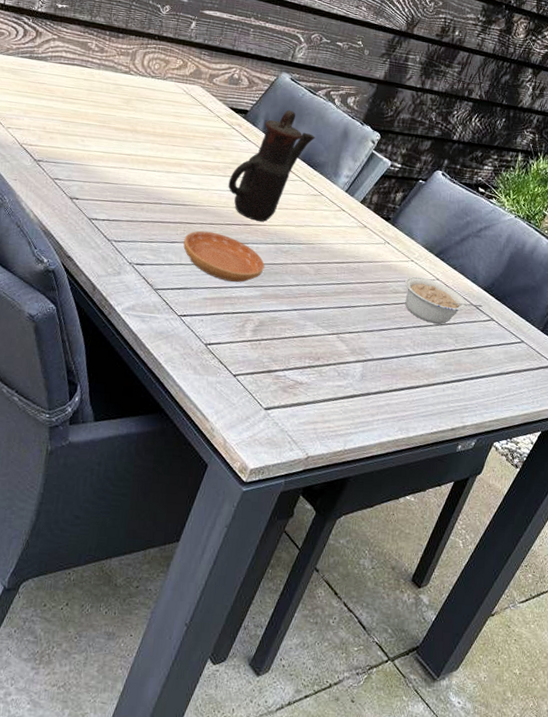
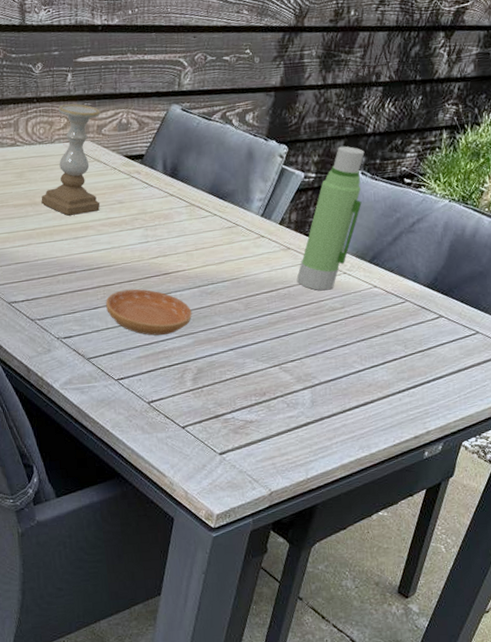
candle holder: none [142,47,216,152] -> present [41,103,101,216]
teapot: present [228,110,315,222] -> none [138,143,219,268]
water bottle: none [367,145,448,273] -> present [296,146,365,291]
legume: present [404,276,483,325] -> none [340,288,429,334]

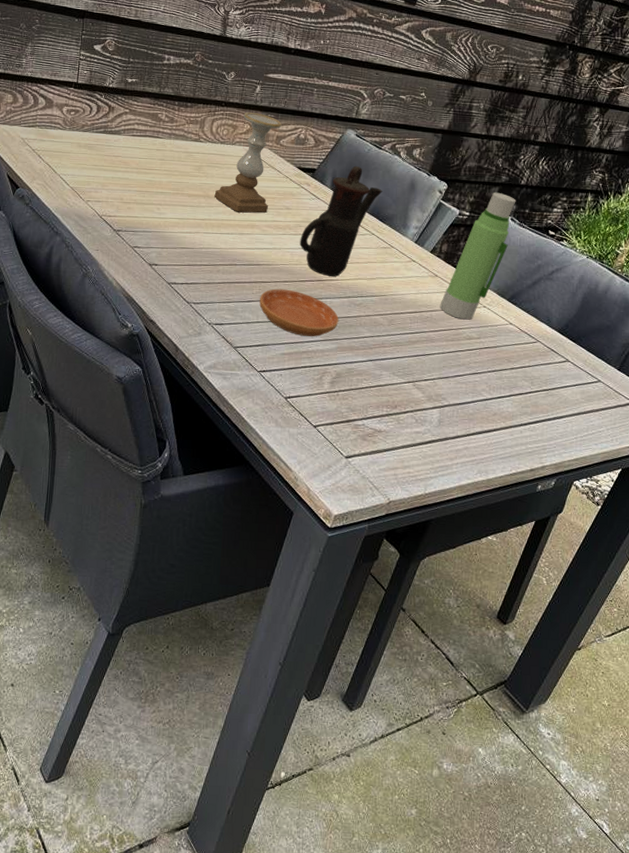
teapot: none [138,143,219,268] -> present [300,166,383,276]

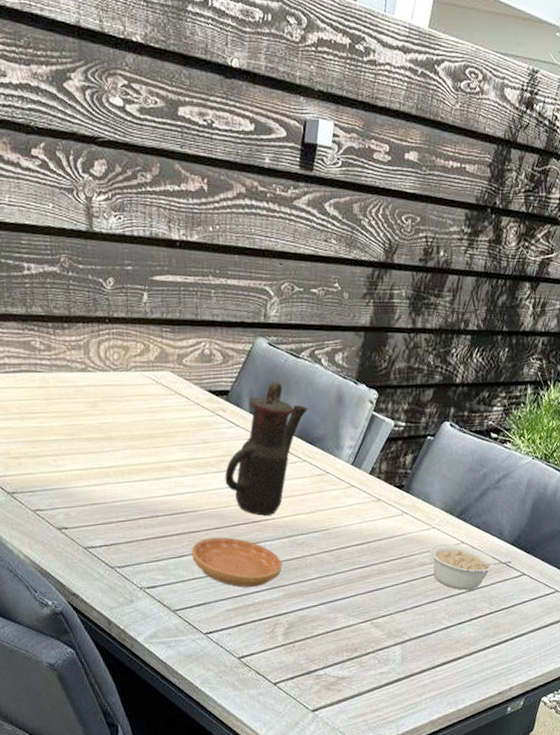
candle holder: present [214,112,282,213] -> none [117,327,183,454]
water bottle: present [440,192,516,320] -> none [387,395,453,545]
legume: none [477,322,558,368] -> present [429,543,513,591]

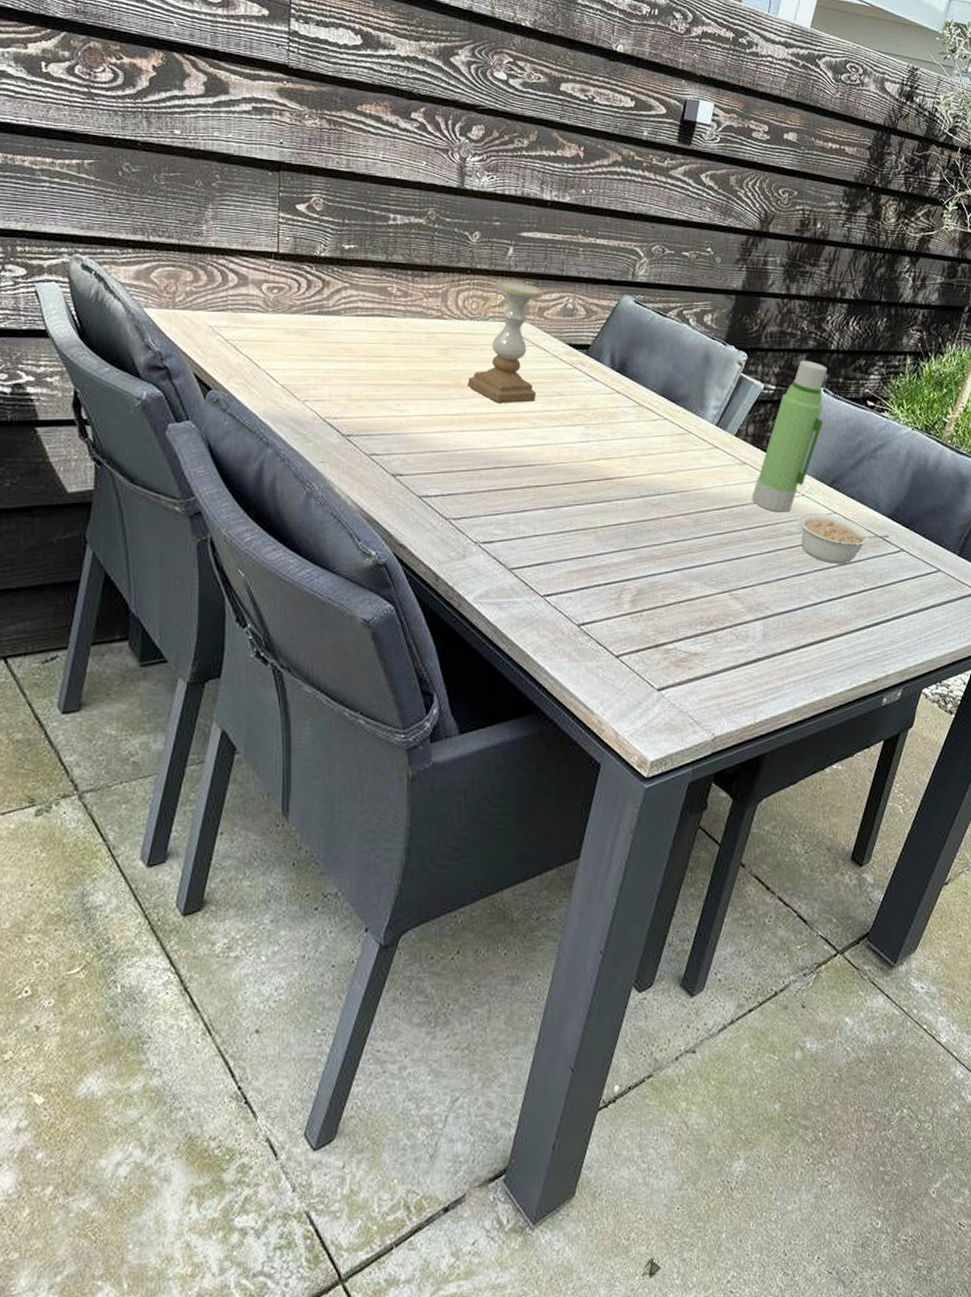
candle holder: none [117,327,183,454] -> present [467,279,544,403]
saucer: present [191,537,282,588] -> none [535,493,634,549]
teapot: present [225,382,308,516] -> none [578,339,673,473]
water bottle: none [387,395,453,545] -> present [751,360,828,512]

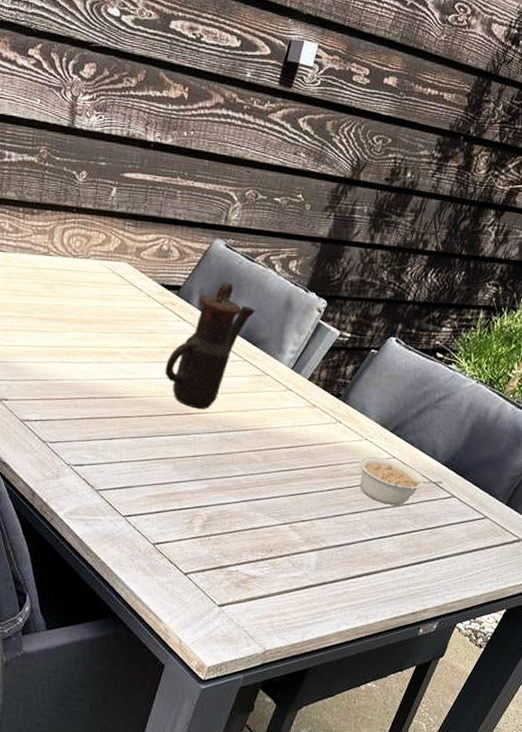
candle holder: present [467,279,544,403] -> none [68,219,142,338]
teapot: none [578,339,673,473] -> present [165,282,256,409]
water bottle: present [751,360,828,512] -> none [318,310,402,454]

